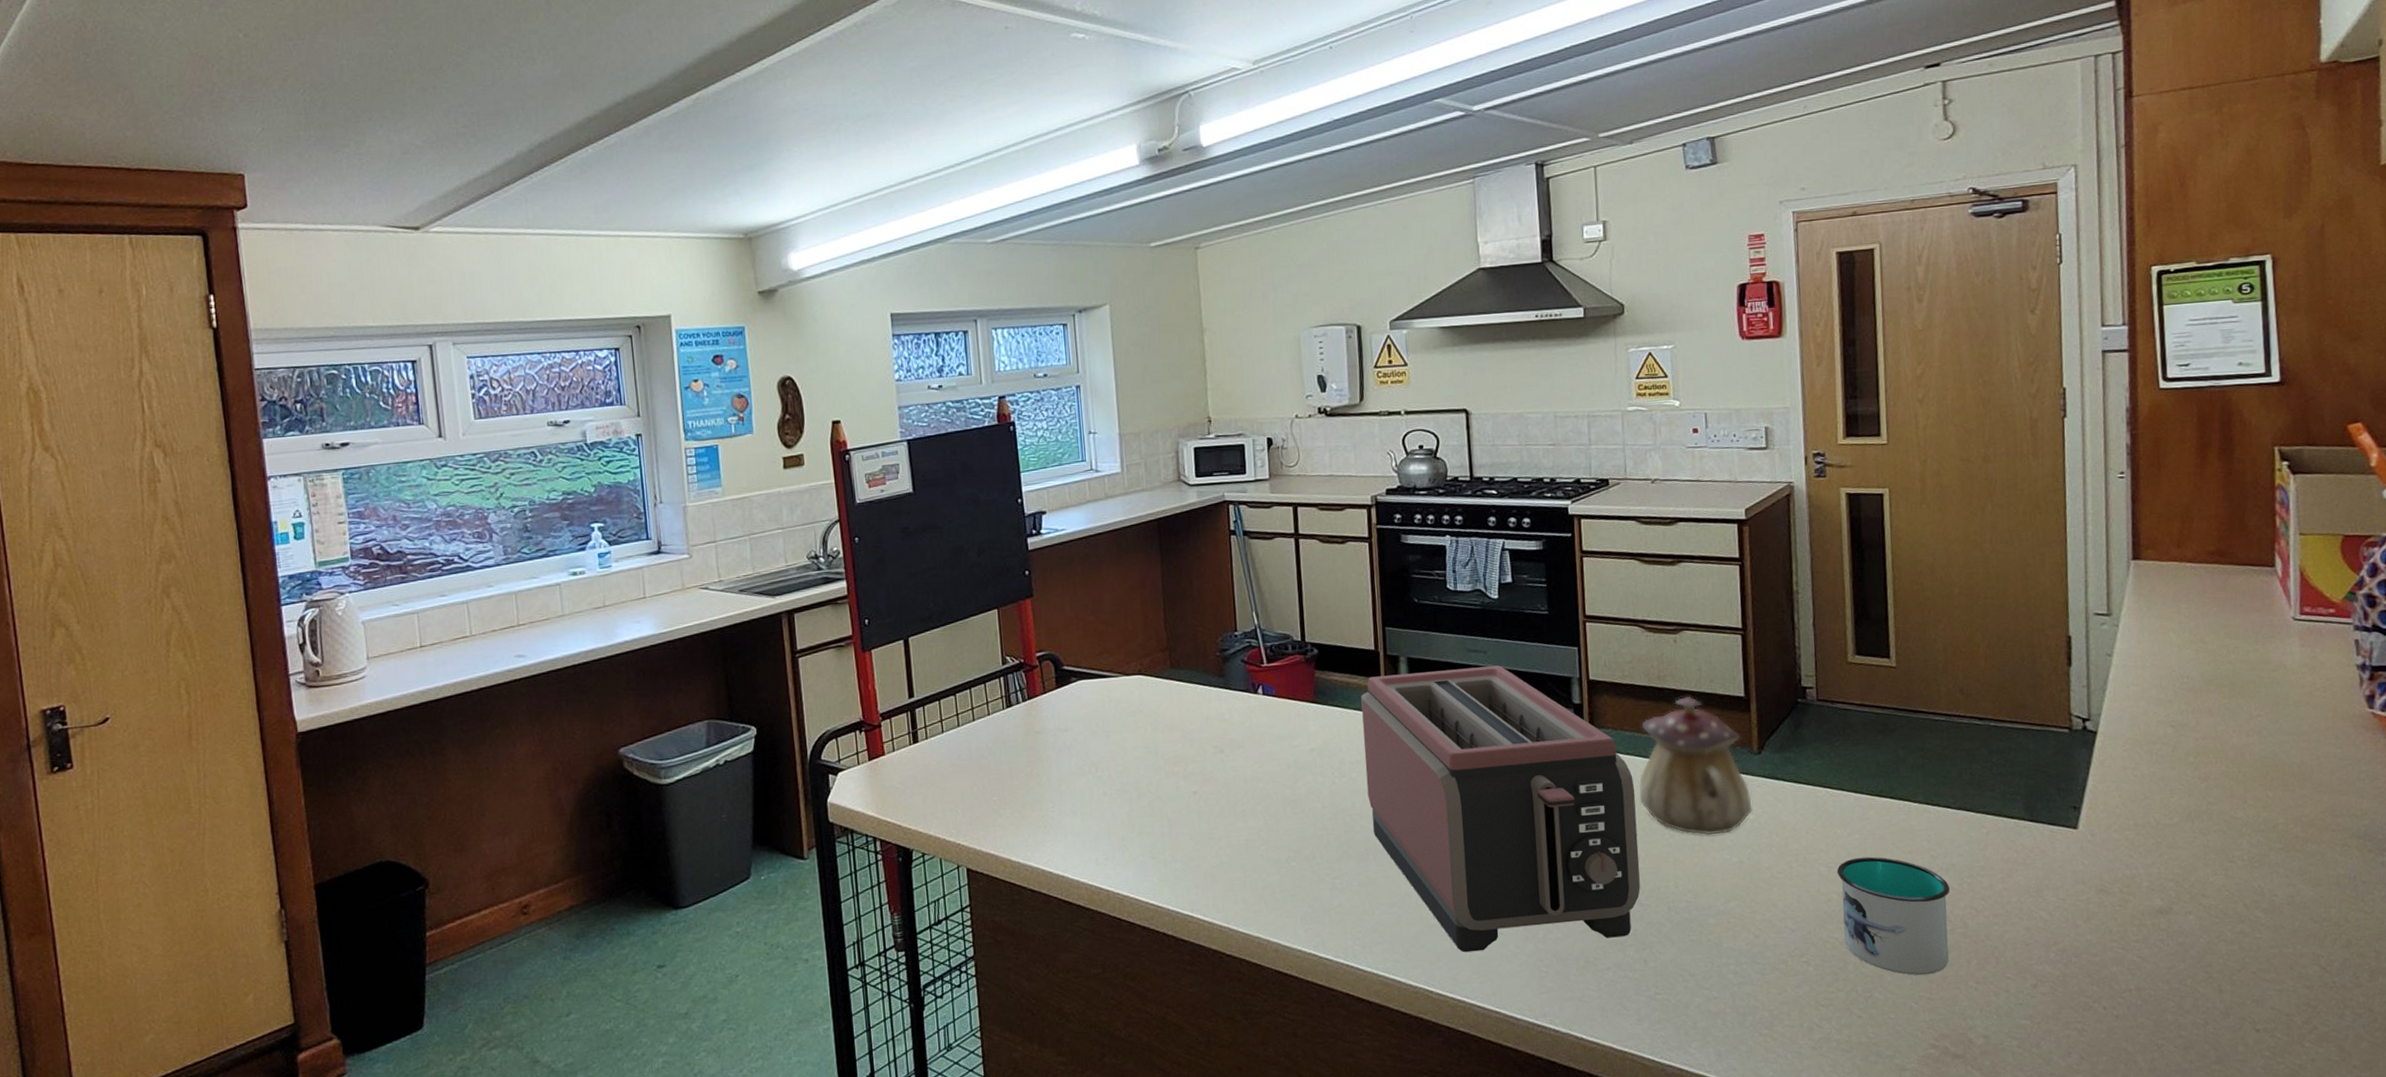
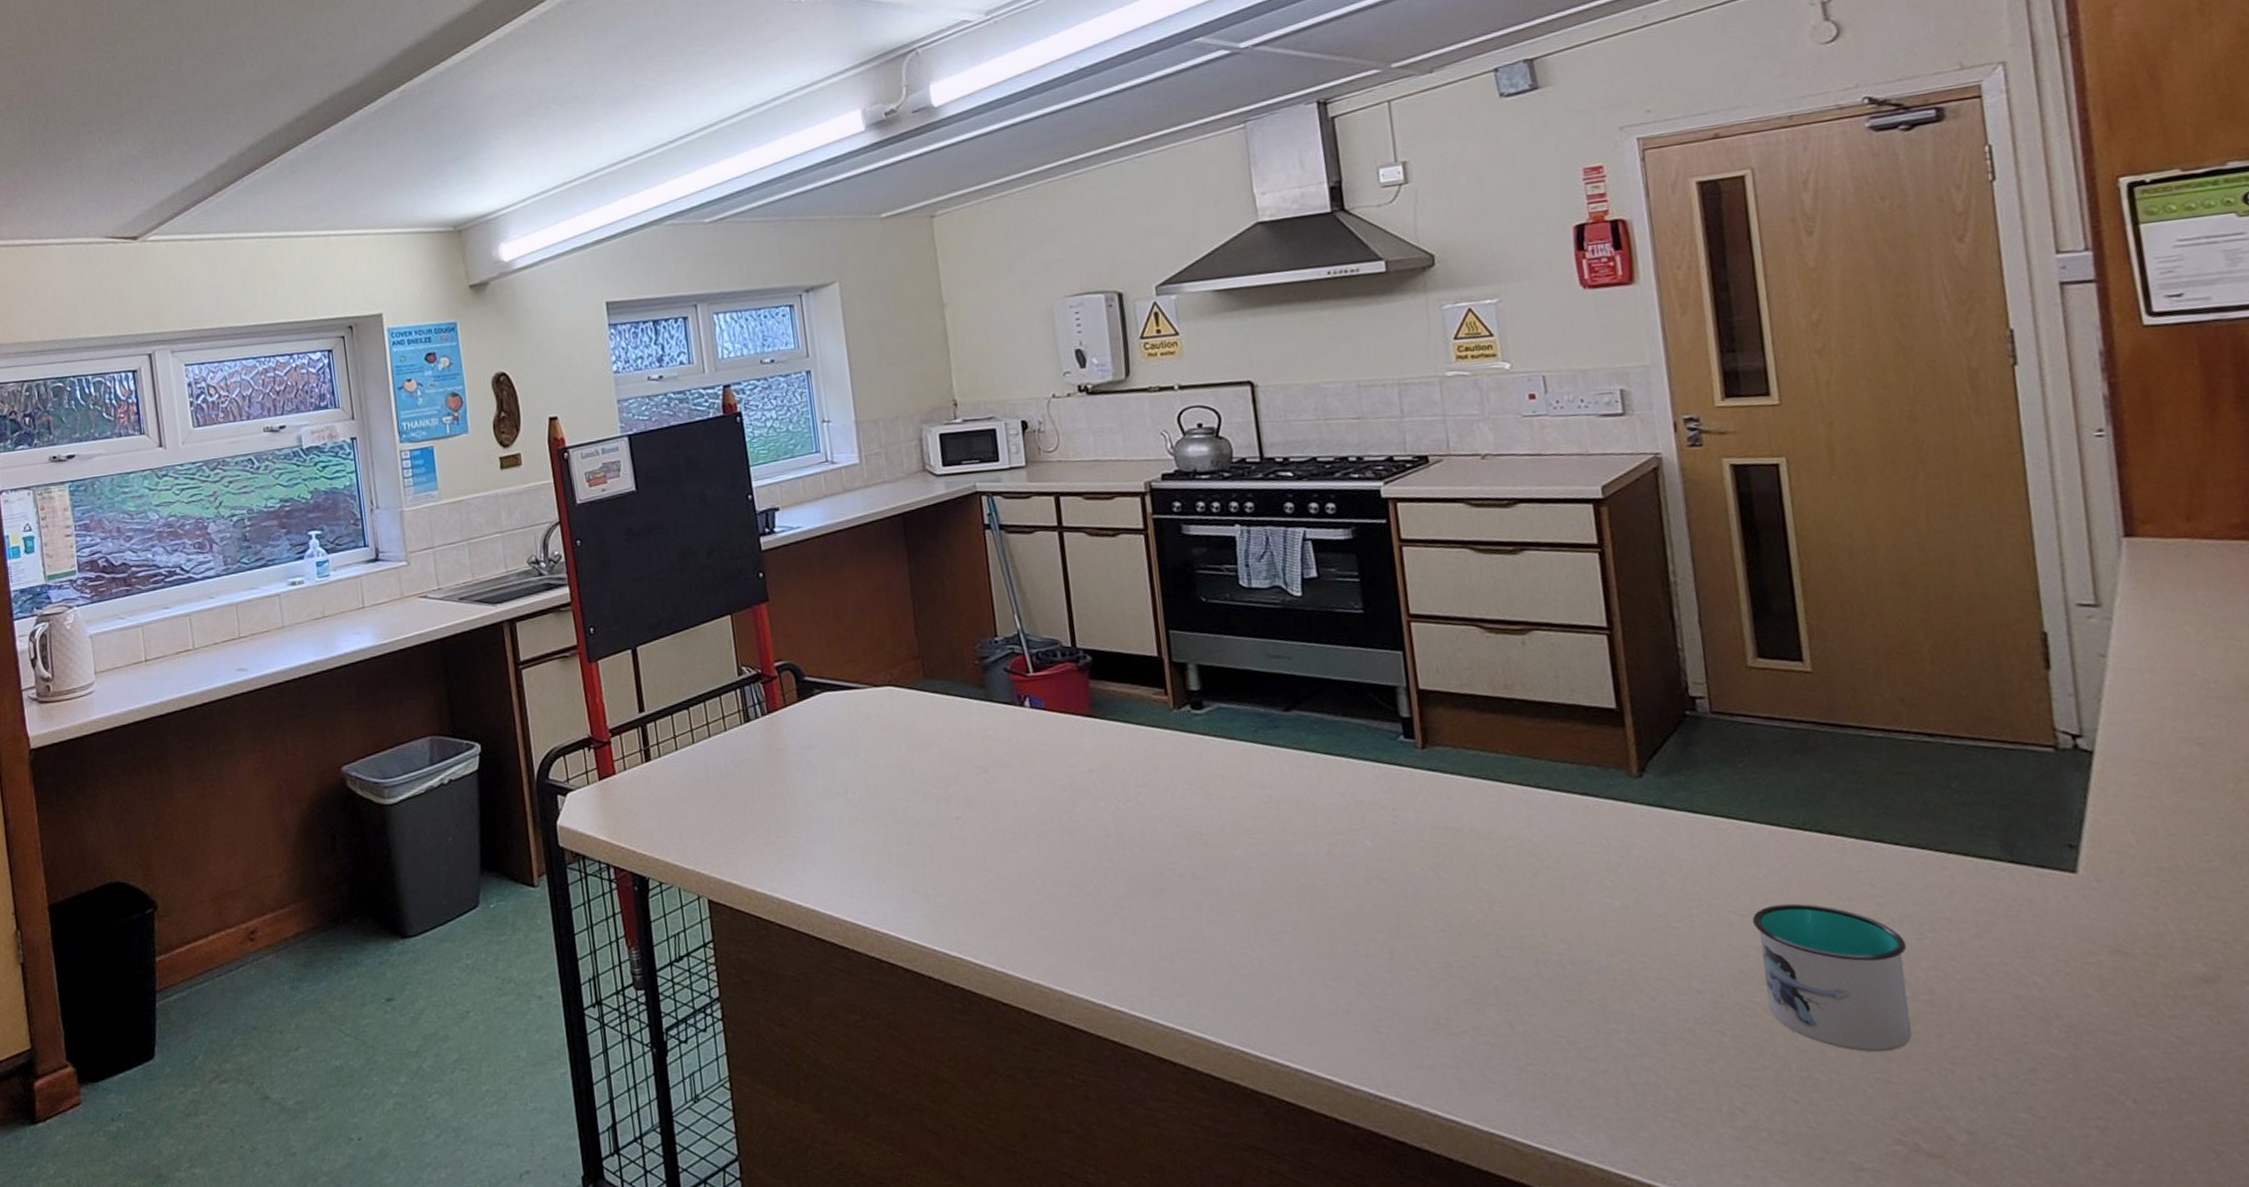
toaster: present [1361,665,1640,953] -> none [1144,673,1499,1009]
teapot: present [1639,695,1753,836] -> none [1487,707,1637,875]

